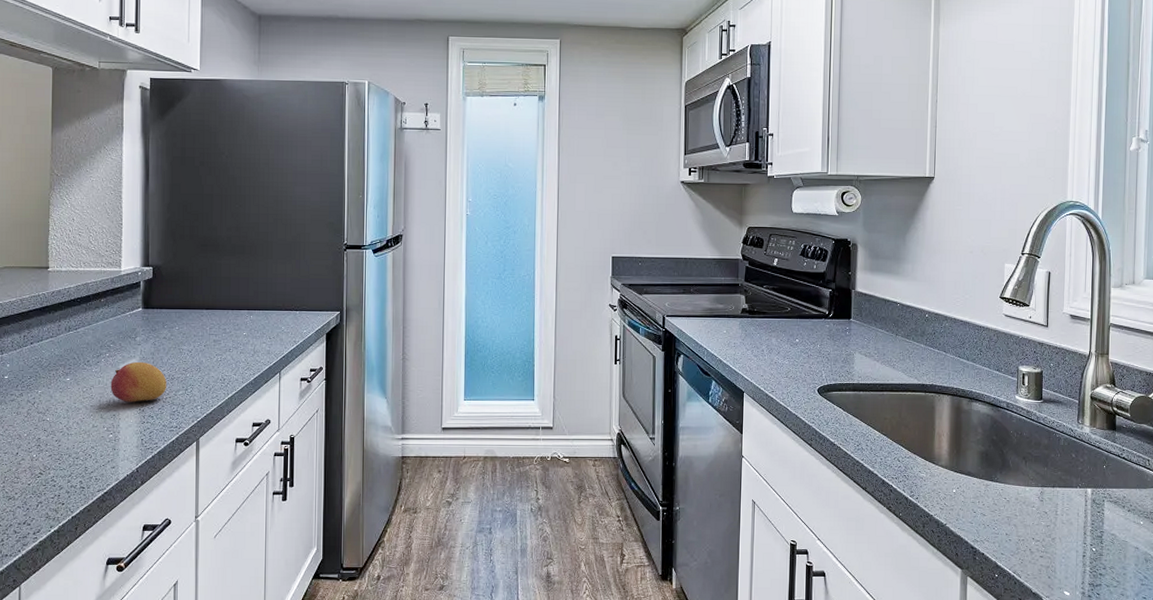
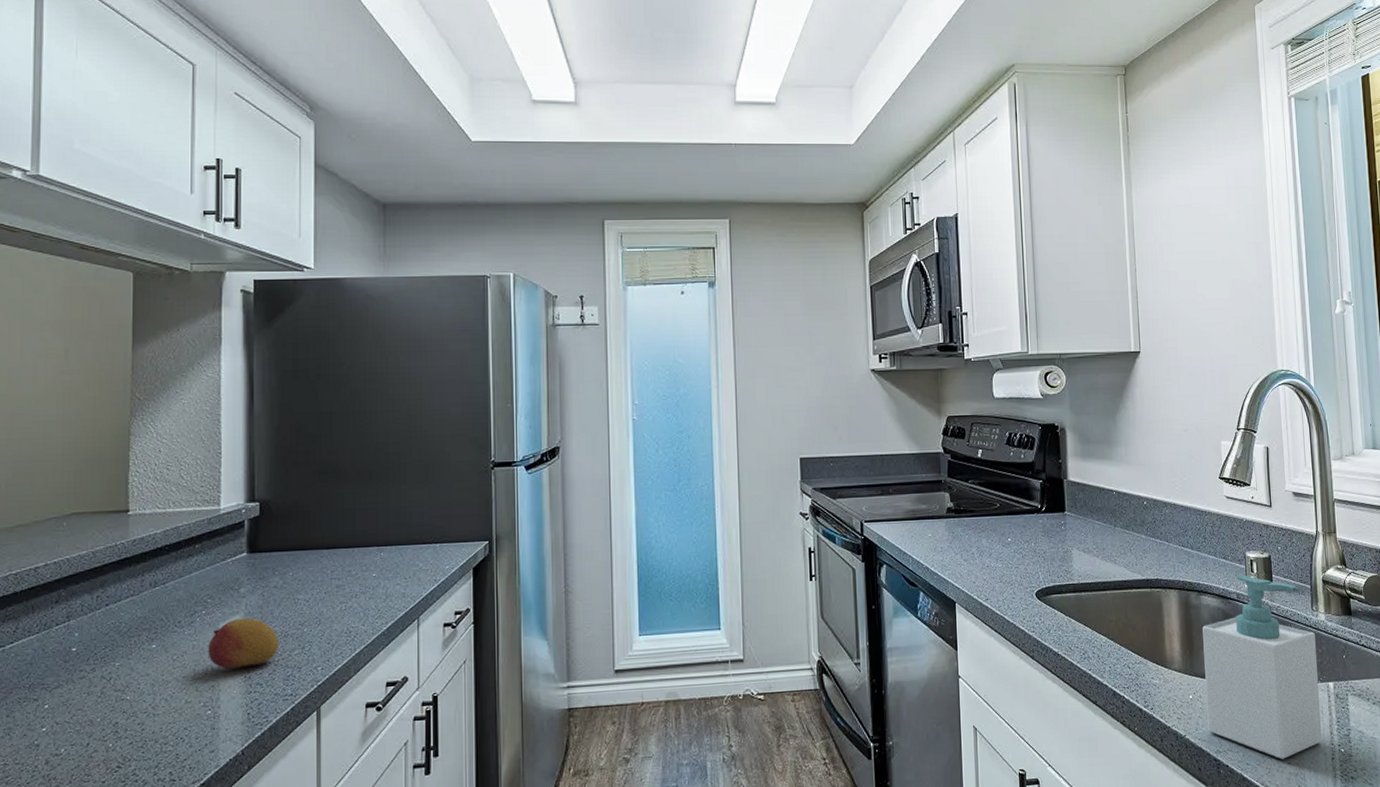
soap bottle: none [968,385,1079,552] -> present [1202,574,1323,759]

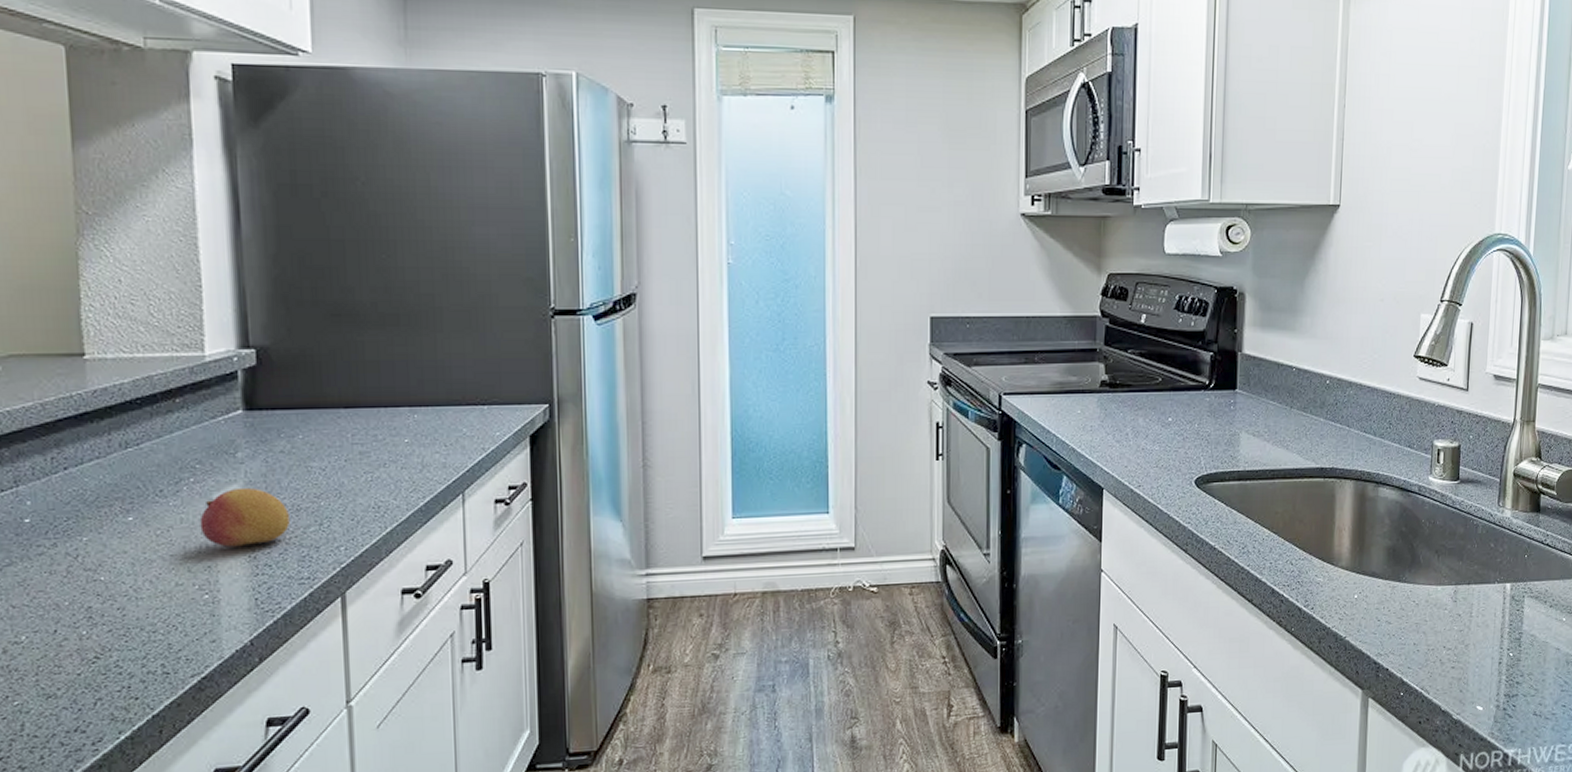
soap bottle: present [1202,574,1323,759] -> none [1371,464,1499,663]

